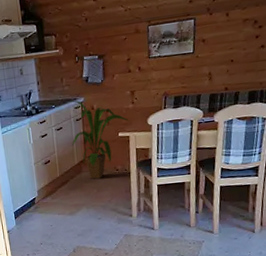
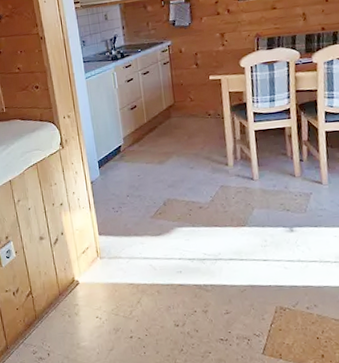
house plant: present [69,100,129,179] -> none [156,43,219,125]

